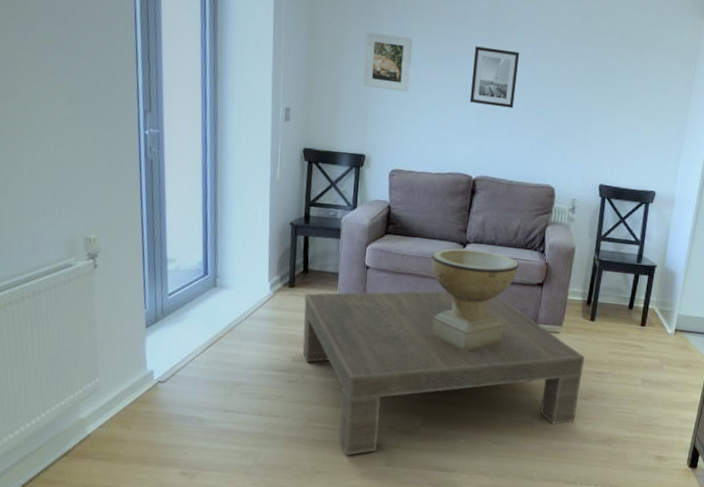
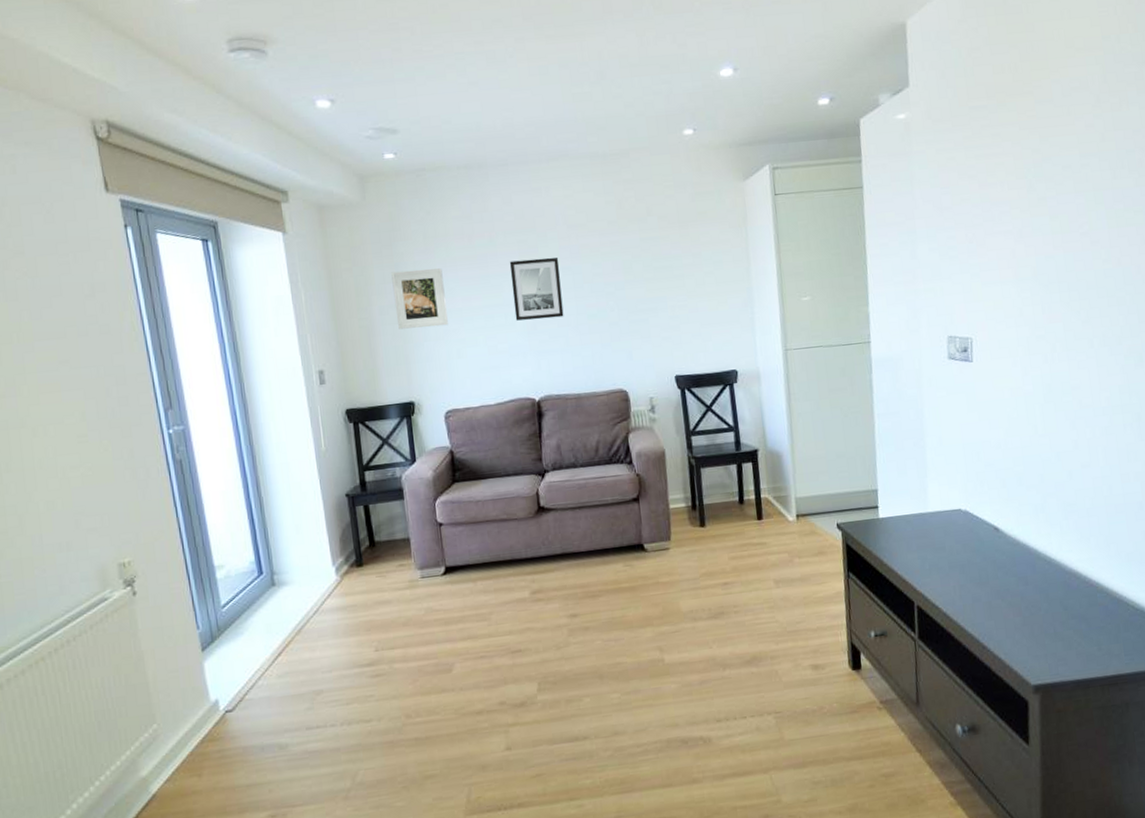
coffee table: present [302,290,585,456] -> none [376,522,710,749]
decorative bowl: present [430,247,519,351] -> none [508,475,608,594]

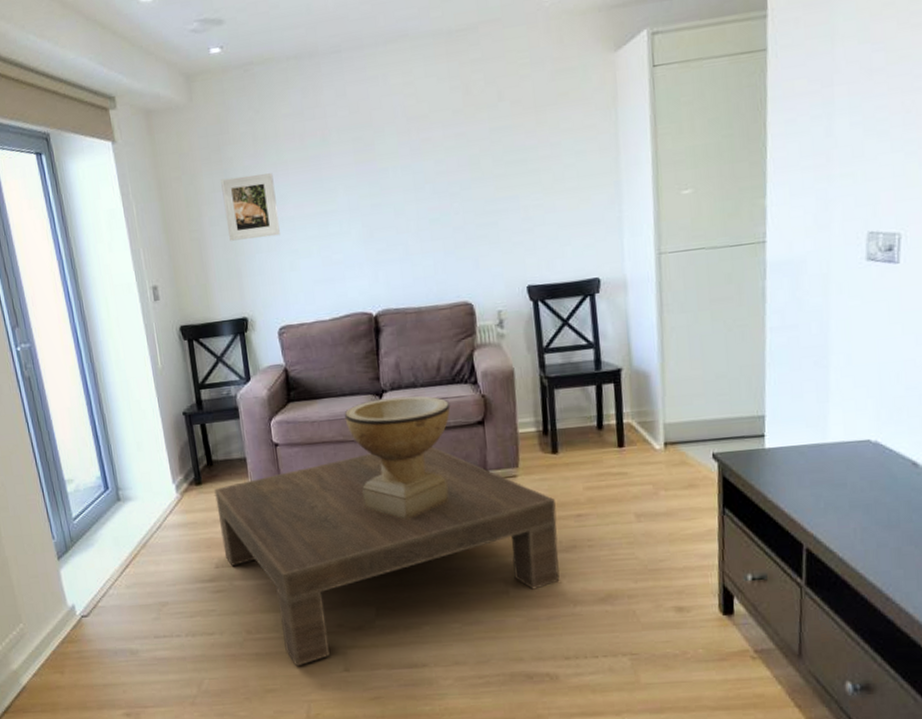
coffee table: none [376,522,710,749] -> present [214,446,560,667]
decorative bowl: none [508,475,608,594] -> present [344,396,451,520]
wall art: present [509,257,564,321] -> none [343,155,403,228]

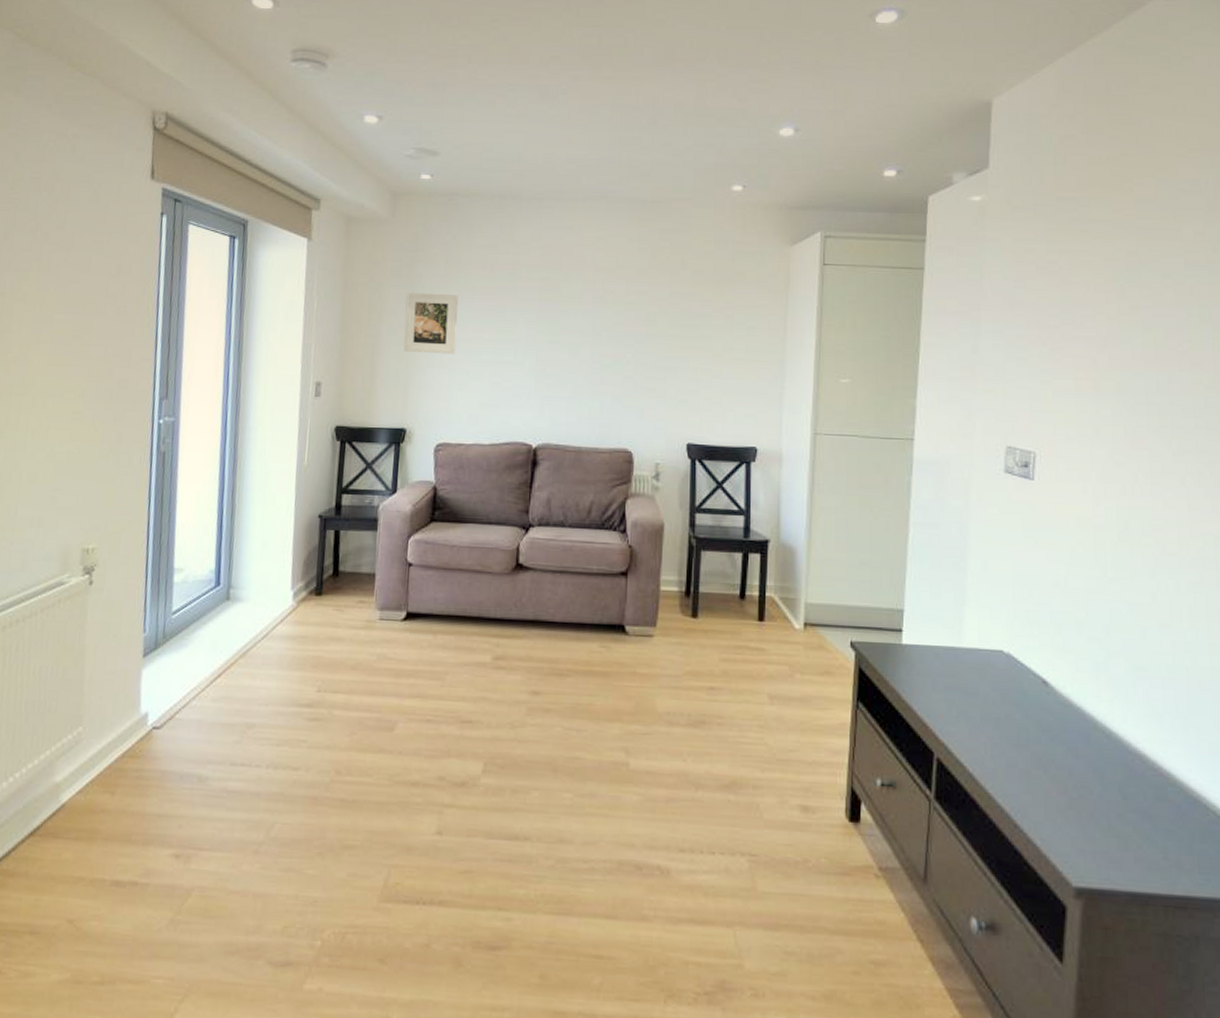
coffee table: present [214,446,560,667] -> none [330,588,689,822]
decorative bowl: present [344,396,451,520] -> none [486,533,596,667]

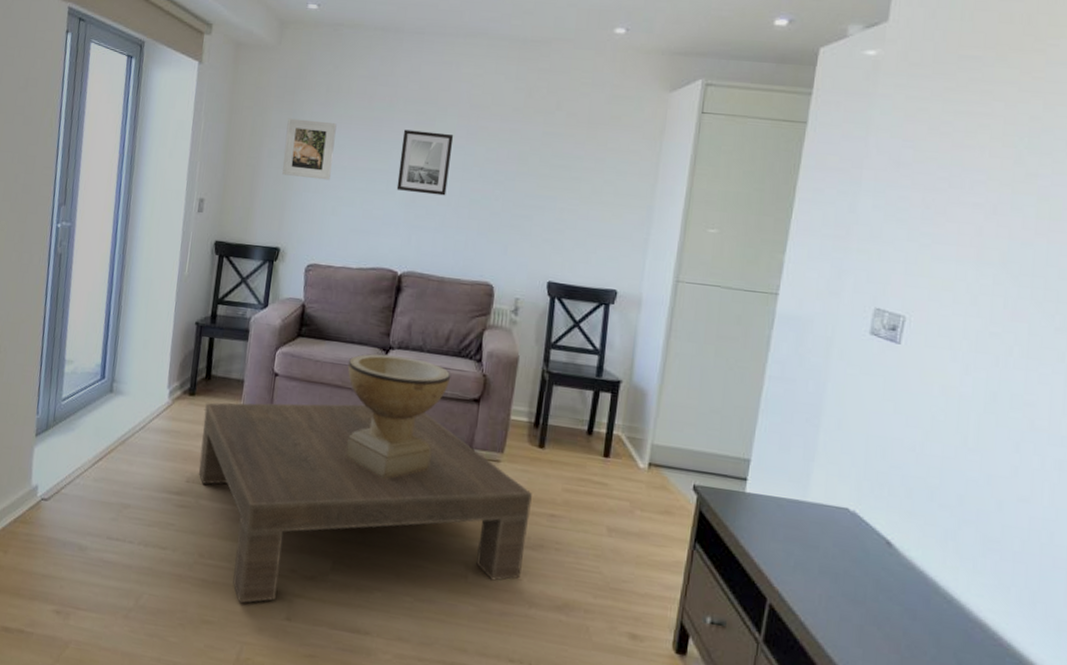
coffee table: none [330,588,689,822] -> present [198,402,532,604]
decorative bowl: none [486,533,596,667] -> present [346,354,451,479]
wall art: none [525,297,580,363] -> present [396,129,454,196]

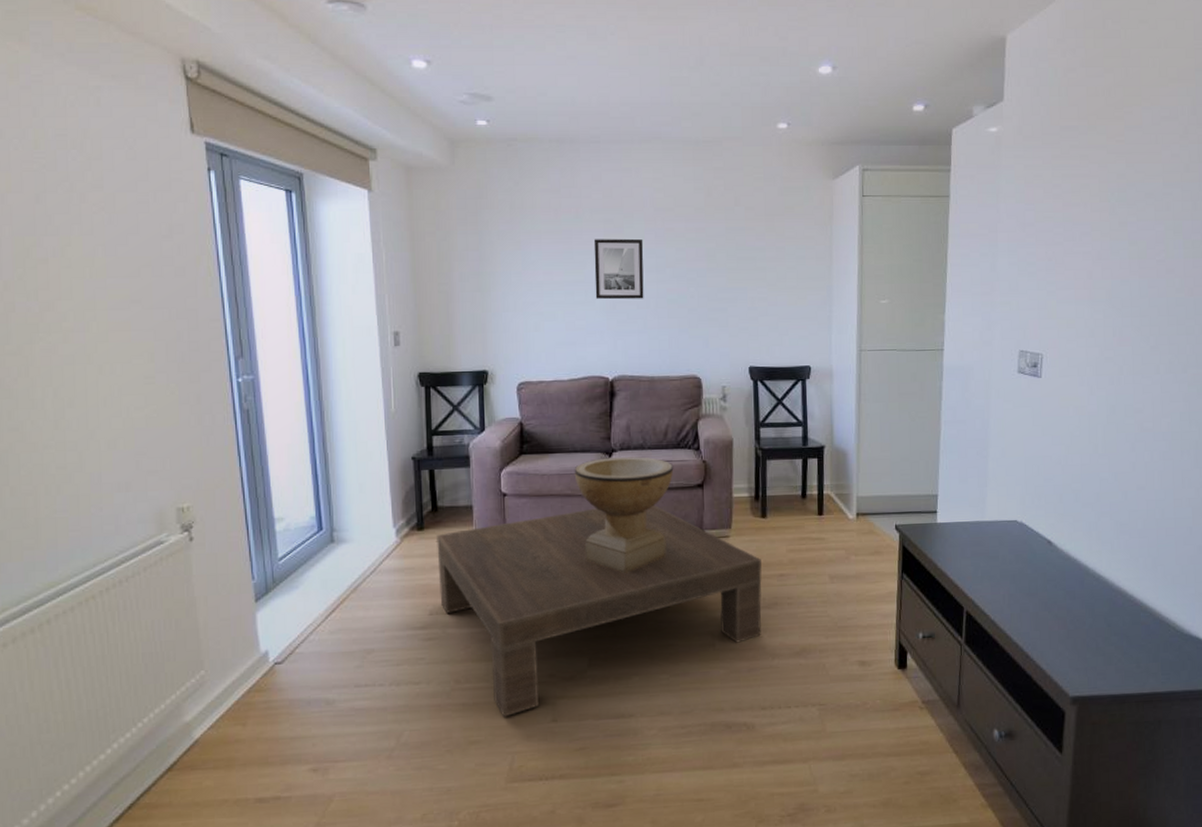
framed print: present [282,118,337,181] -> none [475,239,528,298]

